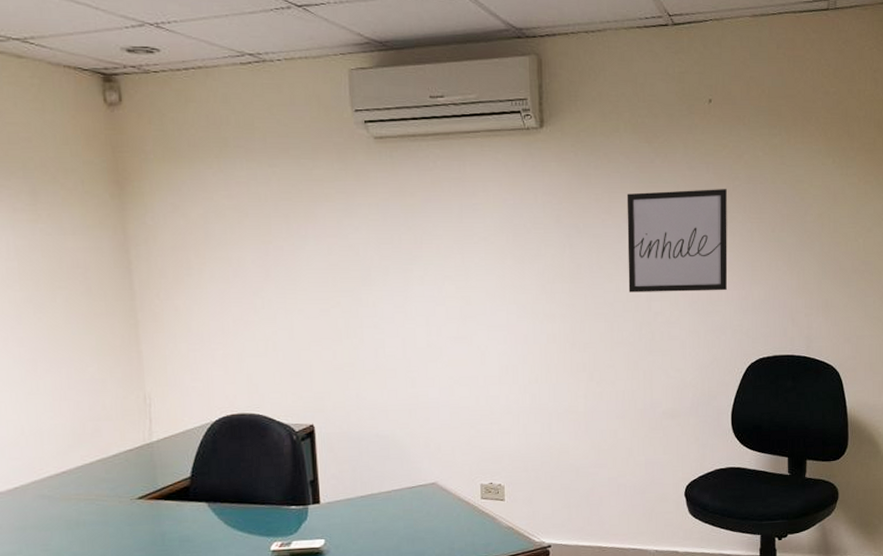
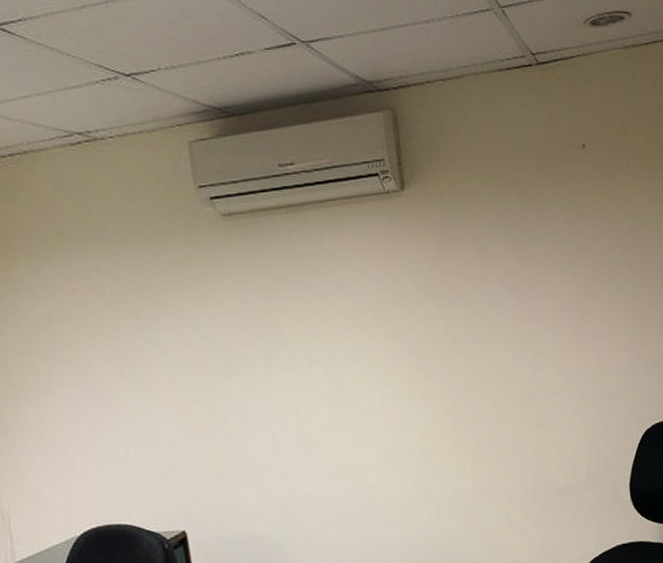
wall art: present [626,189,728,293] -> none [500,242,616,363]

